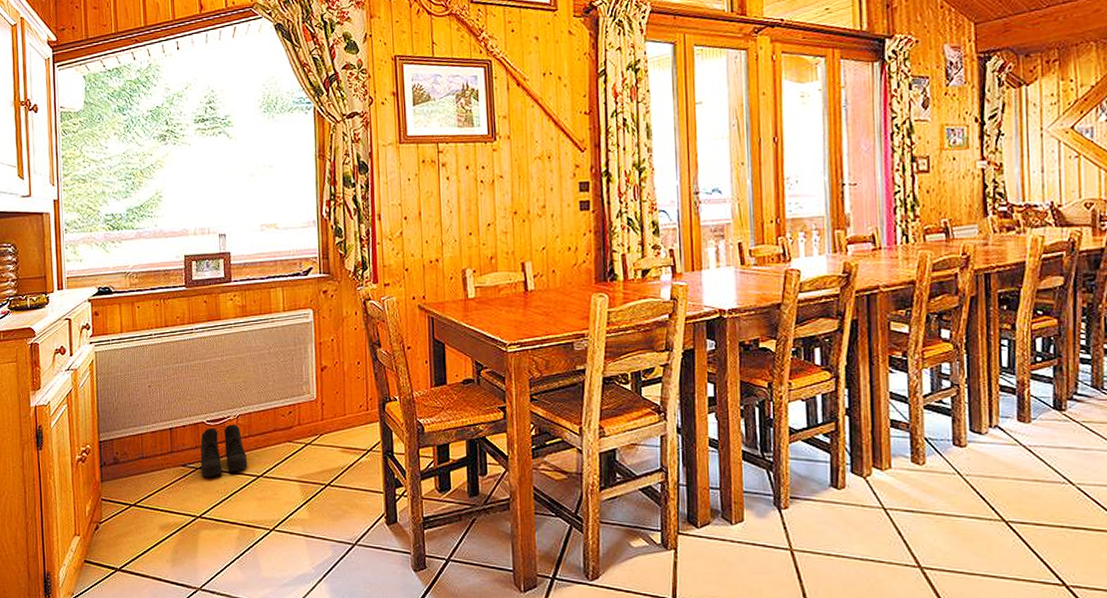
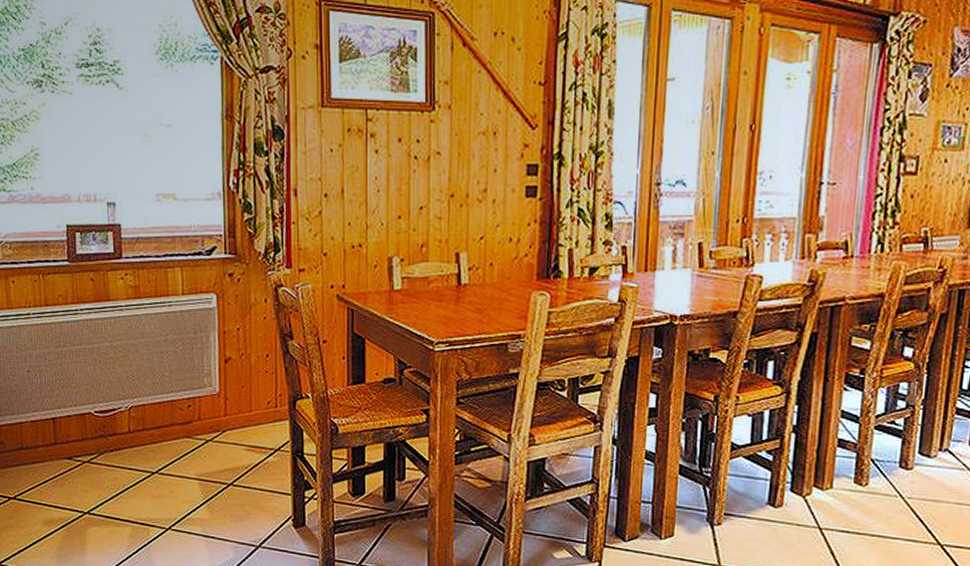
boots: present [200,424,248,478] -> none [87,416,141,472]

